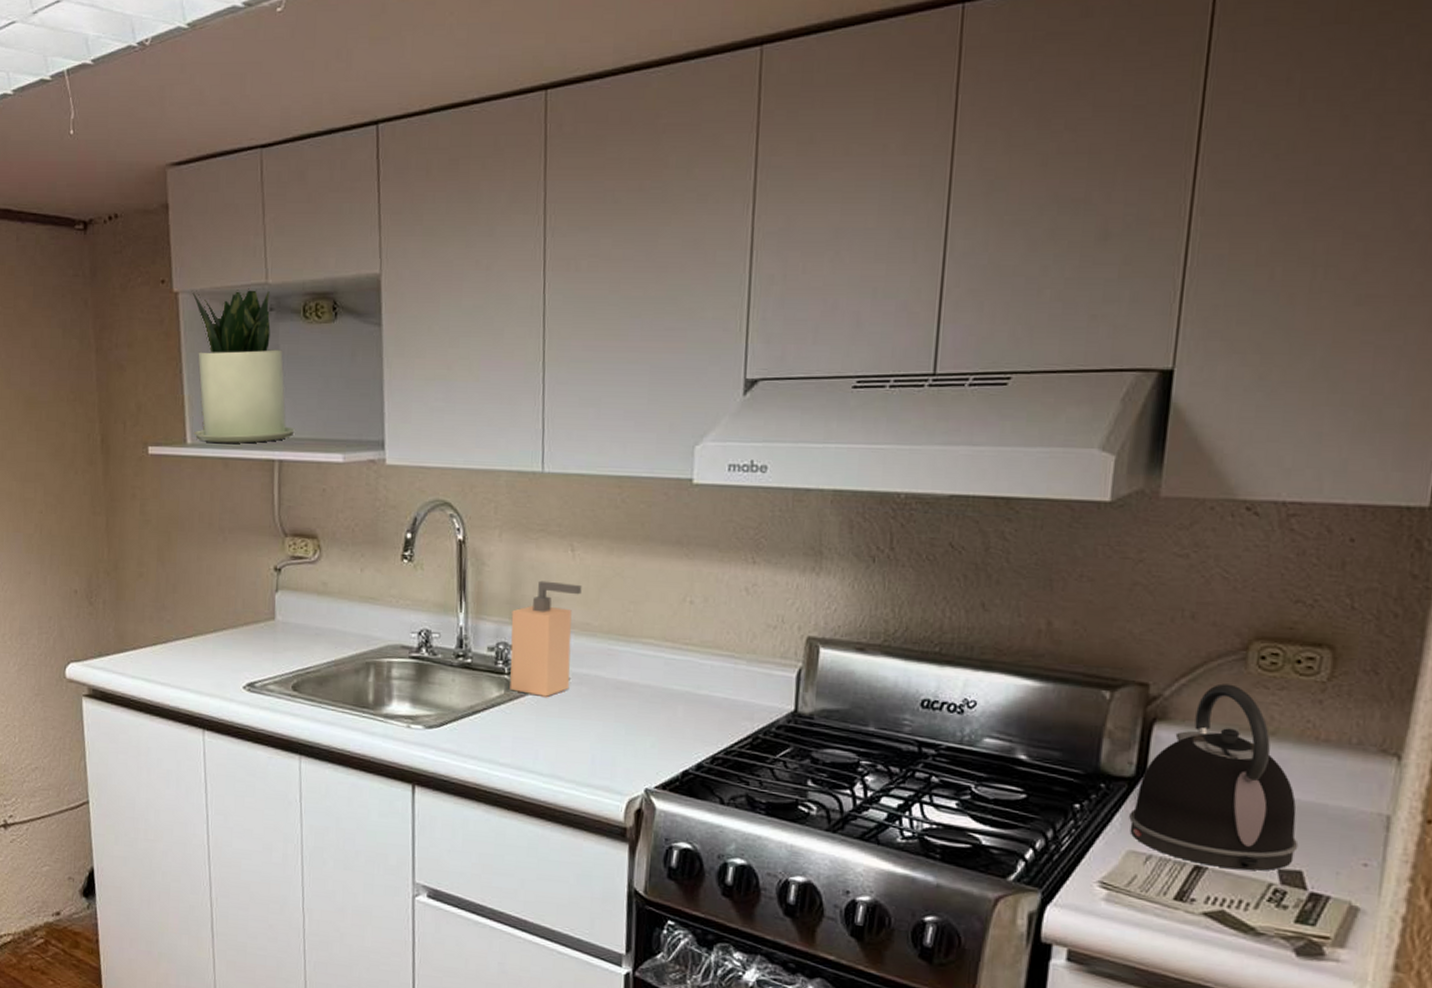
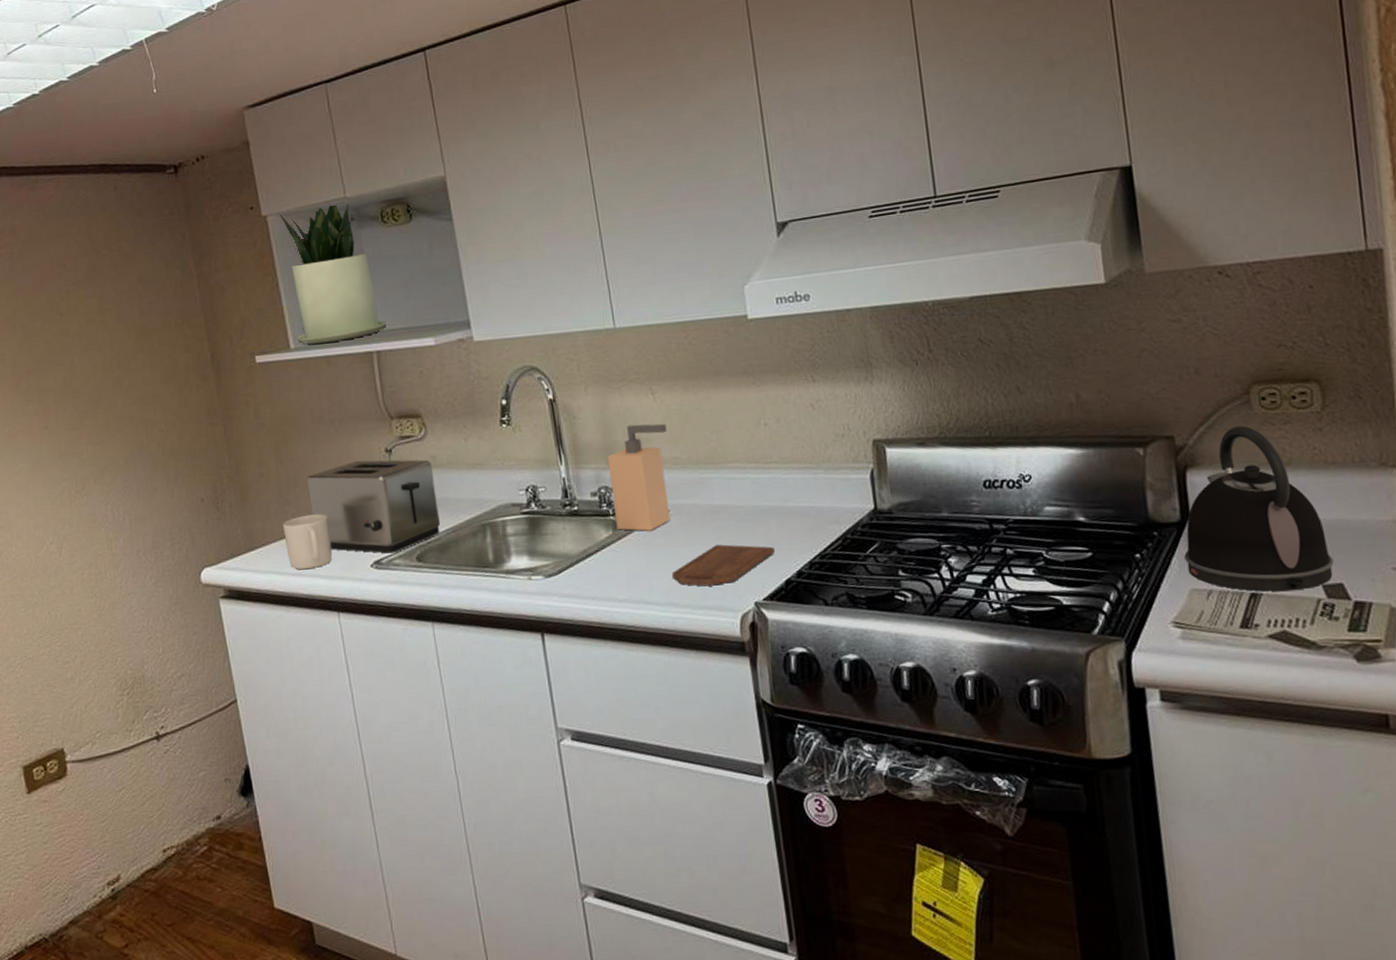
mug: none [156,624,206,681] -> present [282,514,333,570]
toaster: none [186,574,323,678] -> present [306,459,441,554]
cutting board: none [561,722,678,765] -> present [672,544,776,587]

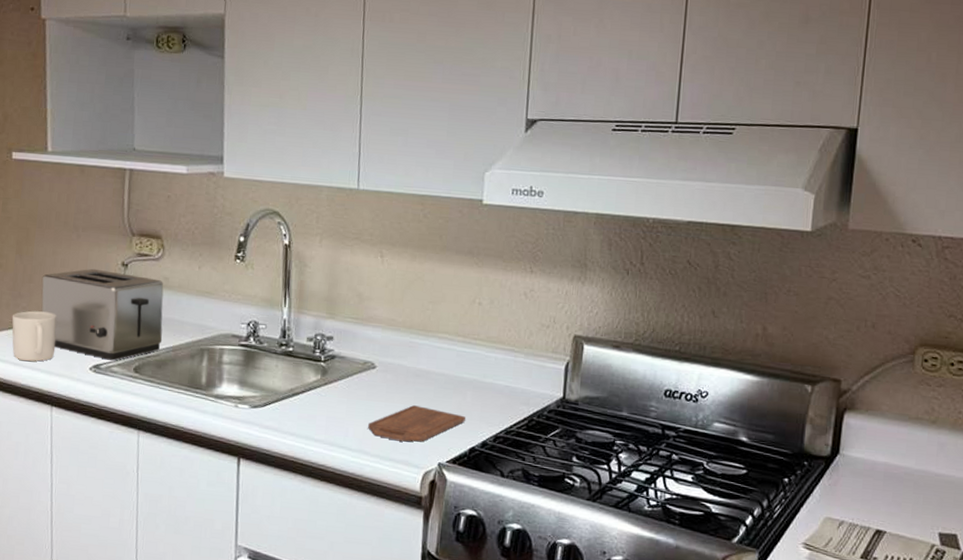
planter: present [278,203,389,345] -> none [53,18,146,154]
soap dispenser: present [607,423,671,531] -> none [325,281,389,382]
kettle: present [1184,426,1334,592] -> none [826,381,954,534]

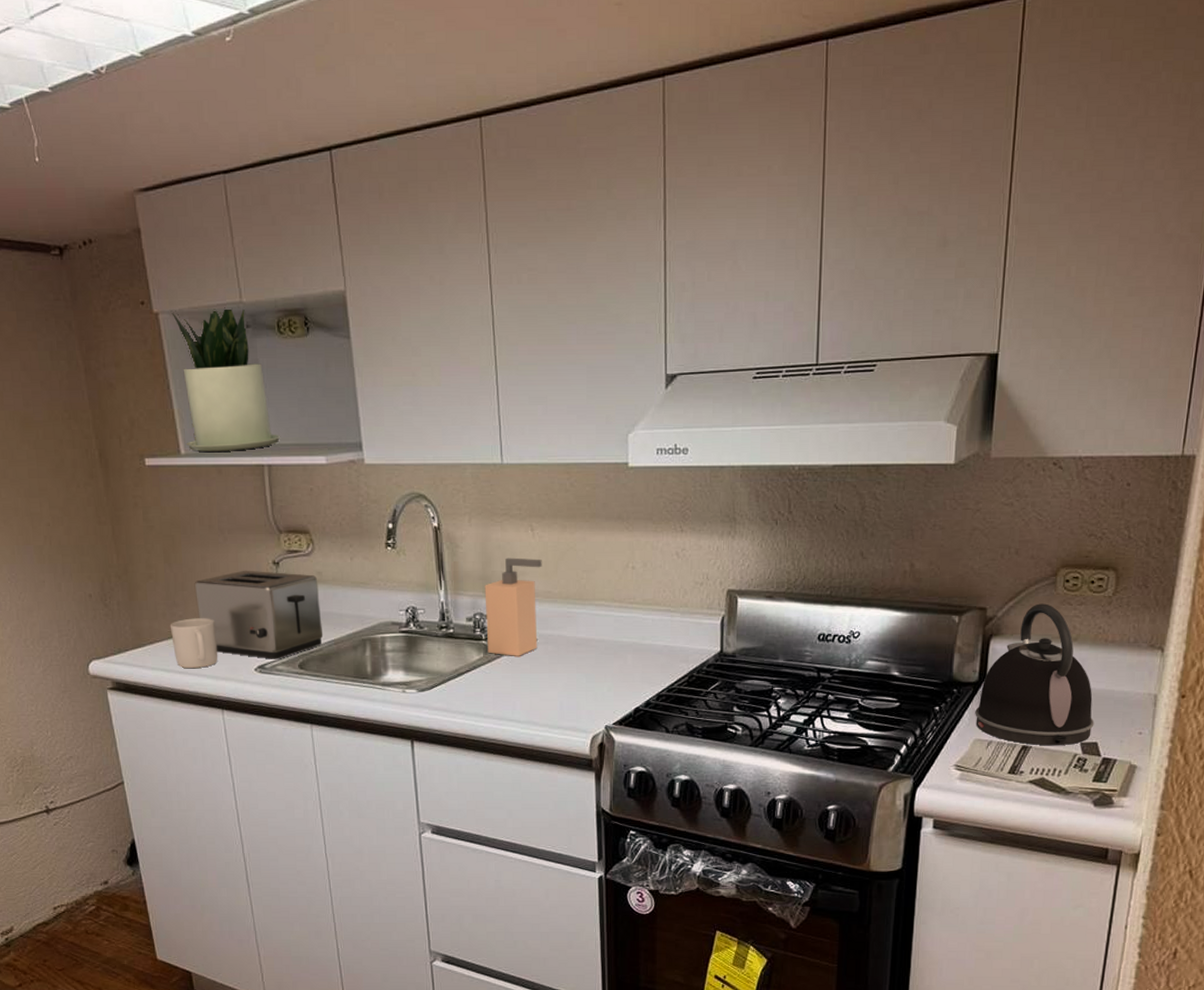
planter: none [53,18,146,154] -> present [170,307,281,453]
soap dispenser: none [325,281,389,382] -> present [484,557,542,656]
cutting board: present [368,405,466,442] -> none [534,673,629,709]
kettle: none [826,381,954,534] -> present [975,603,1095,746]

